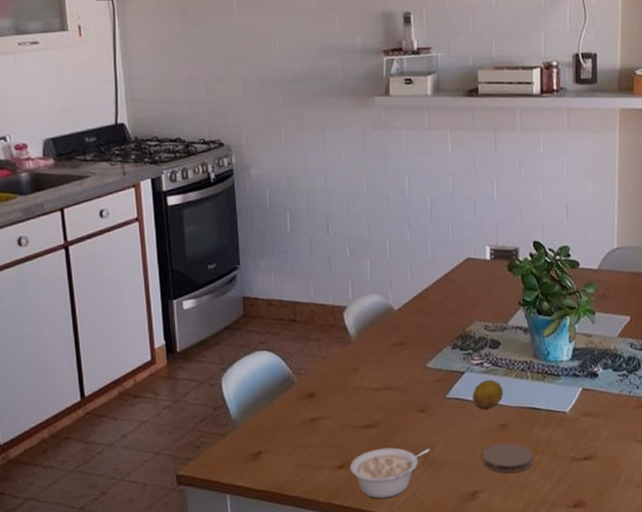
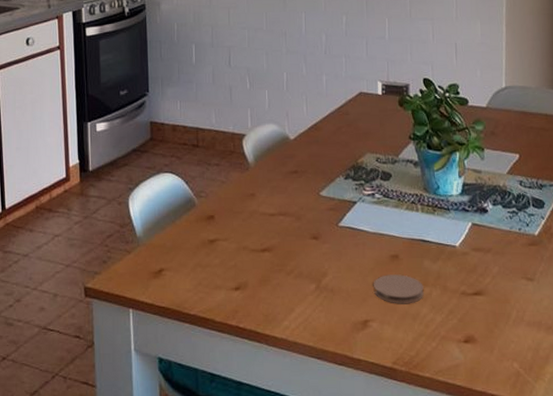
legume: present [350,447,431,499] -> none [246,272,324,322]
fruit: present [472,380,503,409] -> none [364,211,394,239]

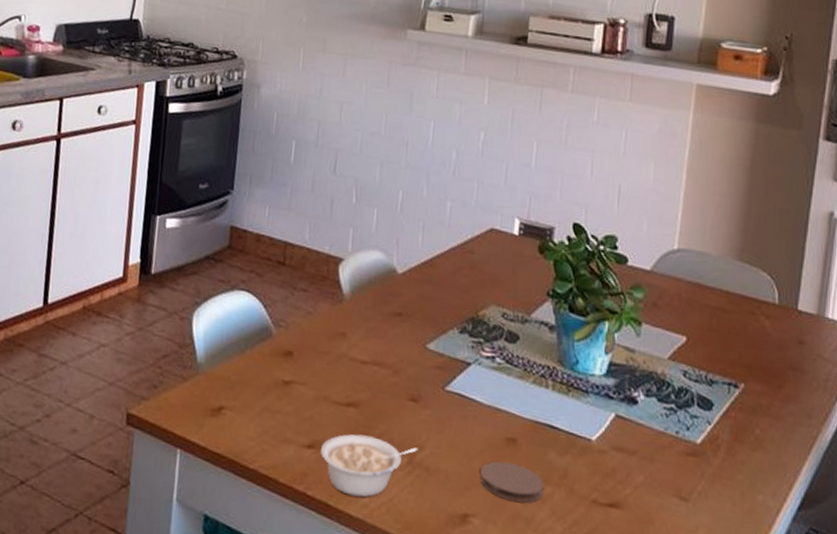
legume: none [246,272,324,322] -> present [320,434,419,498]

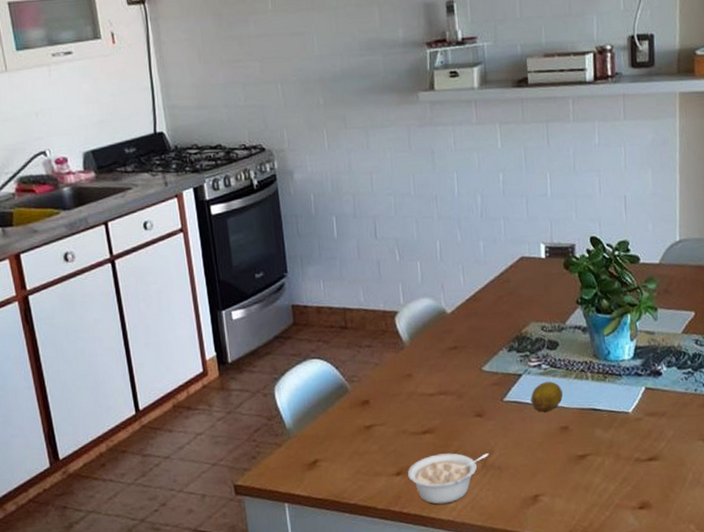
fruit: none [477,379,516,415] -> present [530,381,563,412]
coaster: present [480,461,544,504] -> none [542,446,596,476]

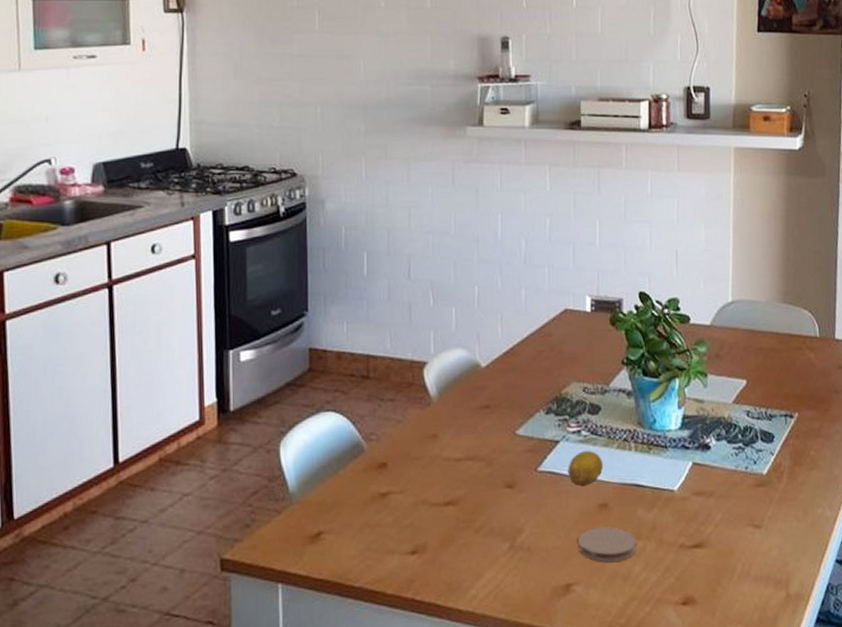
legume: present [408,453,490,504] -> none [425,529,519,591]
coaster: none [542,446,596,476] -> present [577,526,637,563]

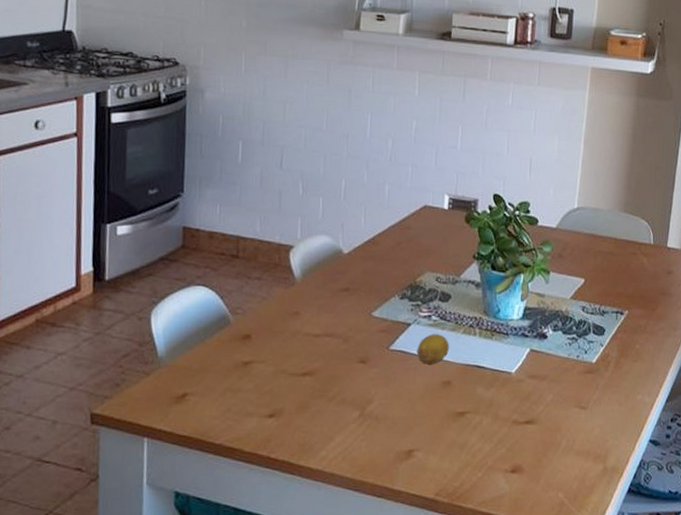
coaster: present [577,526,637,563] -> none [421,402,474,433]

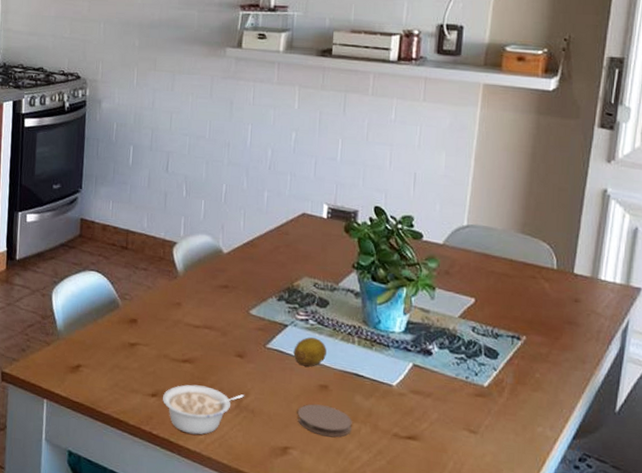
legume: none [281,398,369,452] -> present [163,384,245,435]
coaster: none [421,402,474,433] -> present [297,404,352,438]

